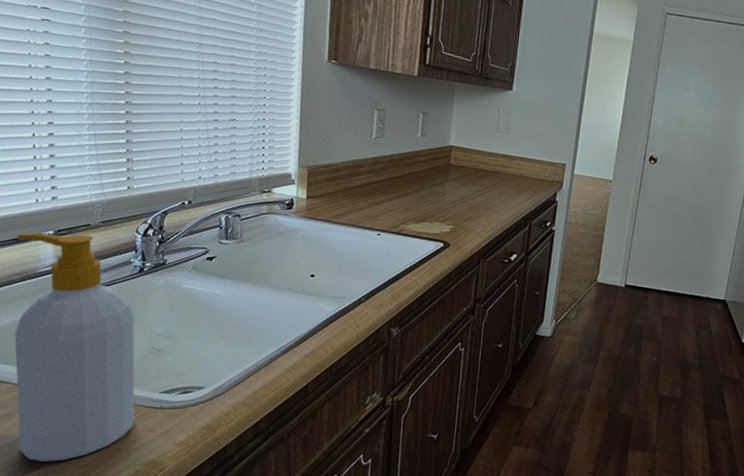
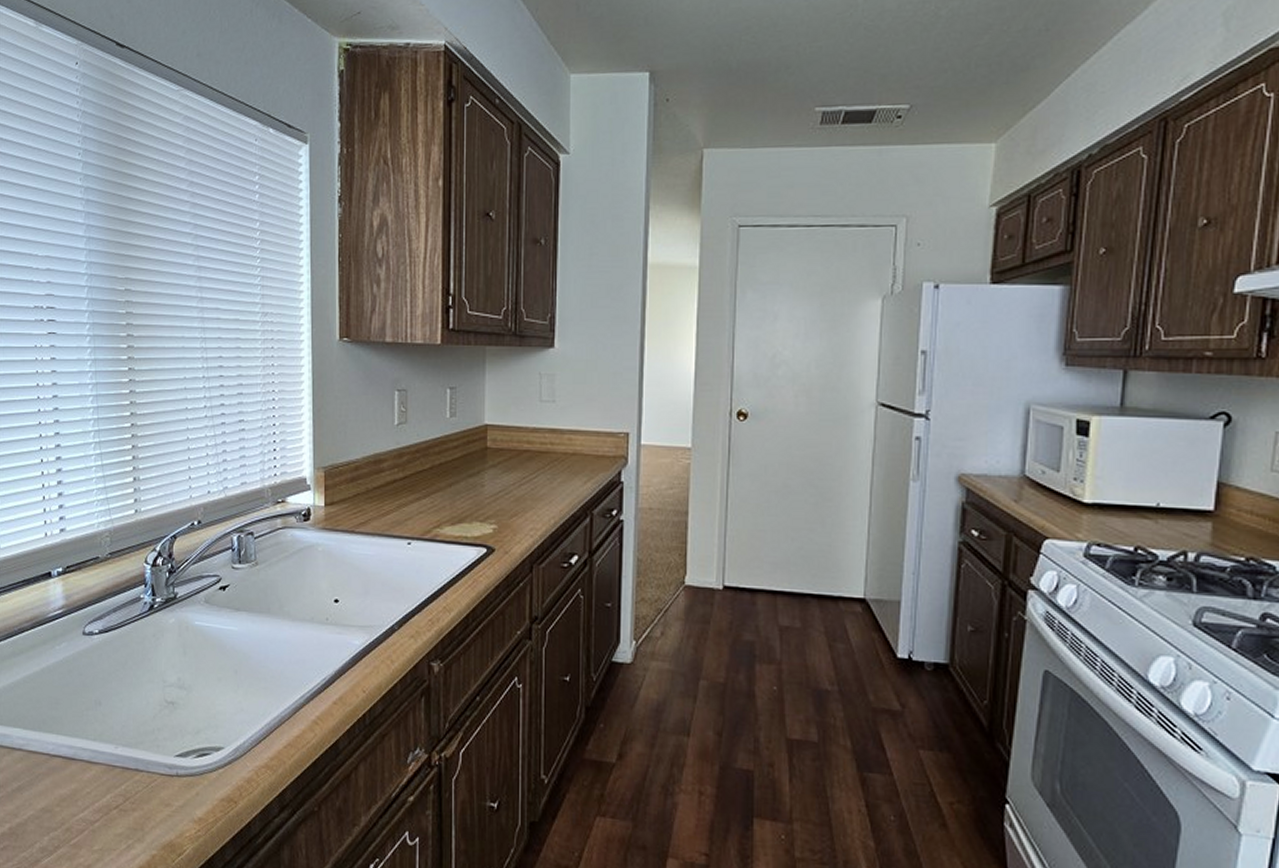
soap bottle: present [14,232,135,462] -> none [26,569,149,846]

